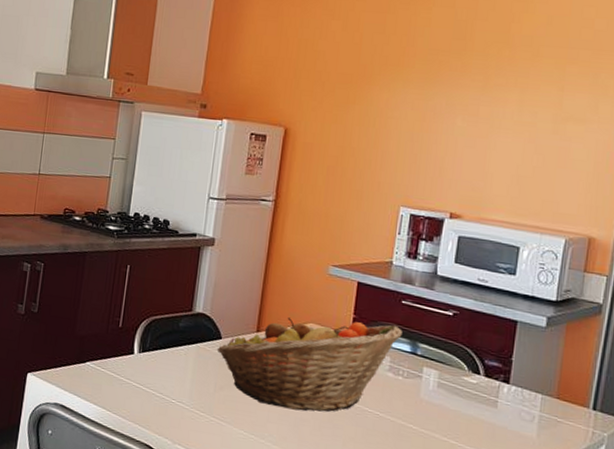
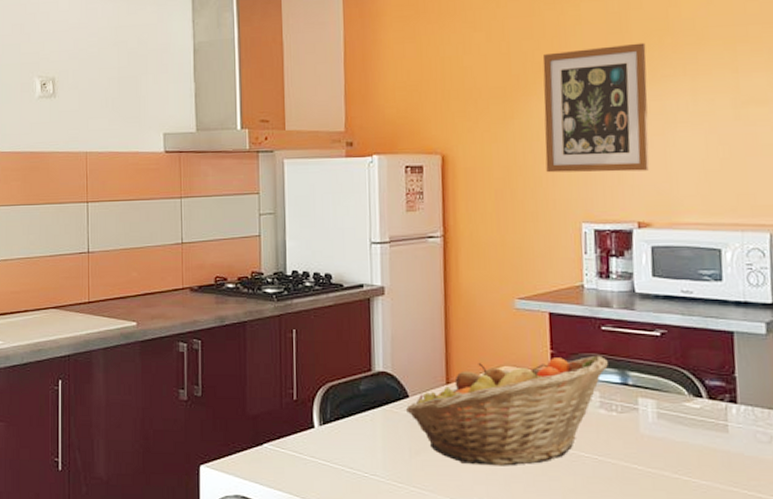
wall art: none [376,49,485,168] -> present [542,42,650,173]

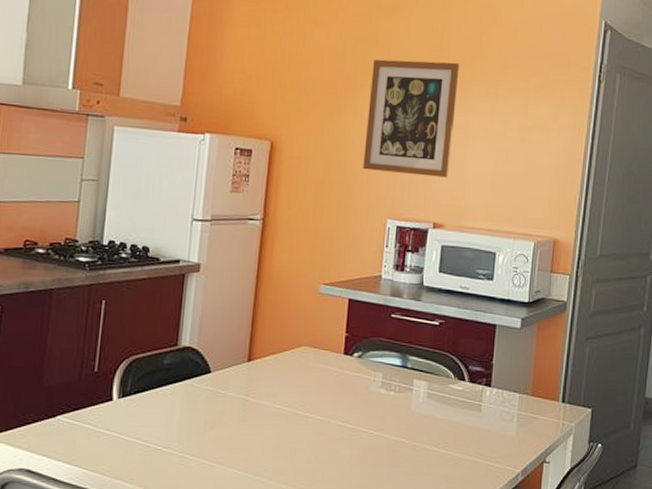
fruit basket: present [406,356,608,466] -> none [207,340,393,440]

